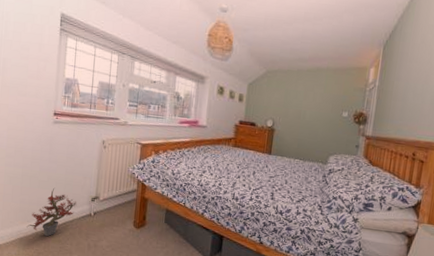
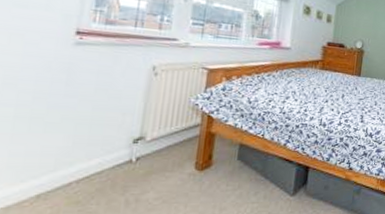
potted plant: present [27,187,77,237] -> none [19,130,110,199]

